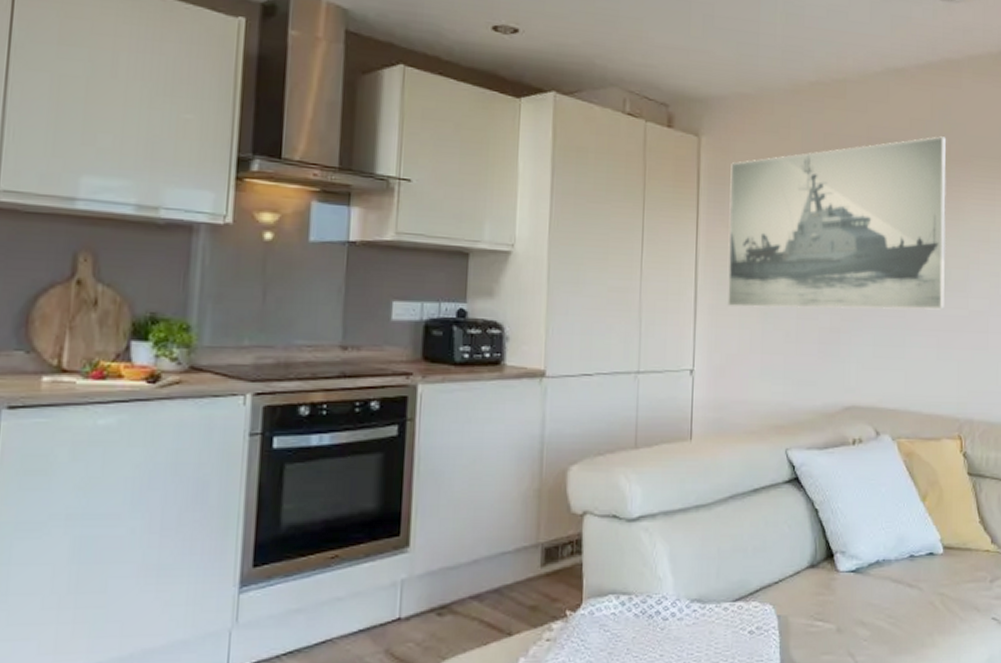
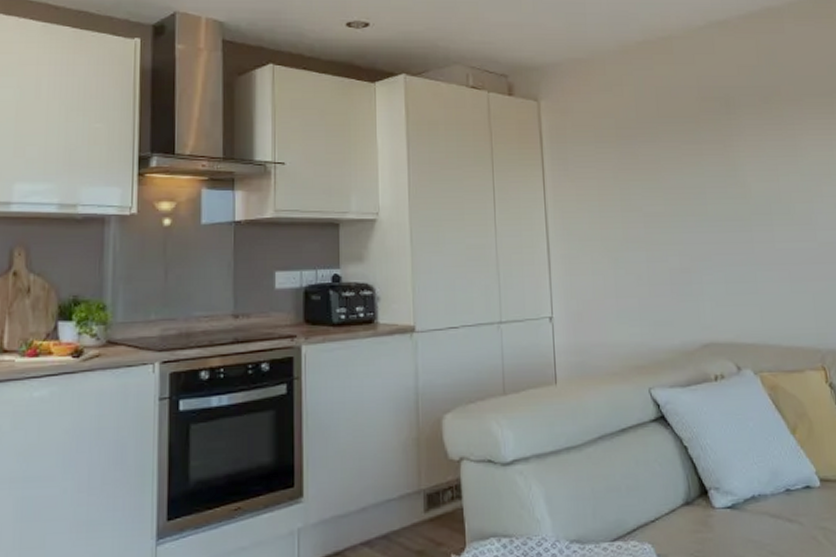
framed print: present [726,136,947,311] -> none [570,79,792,255]

